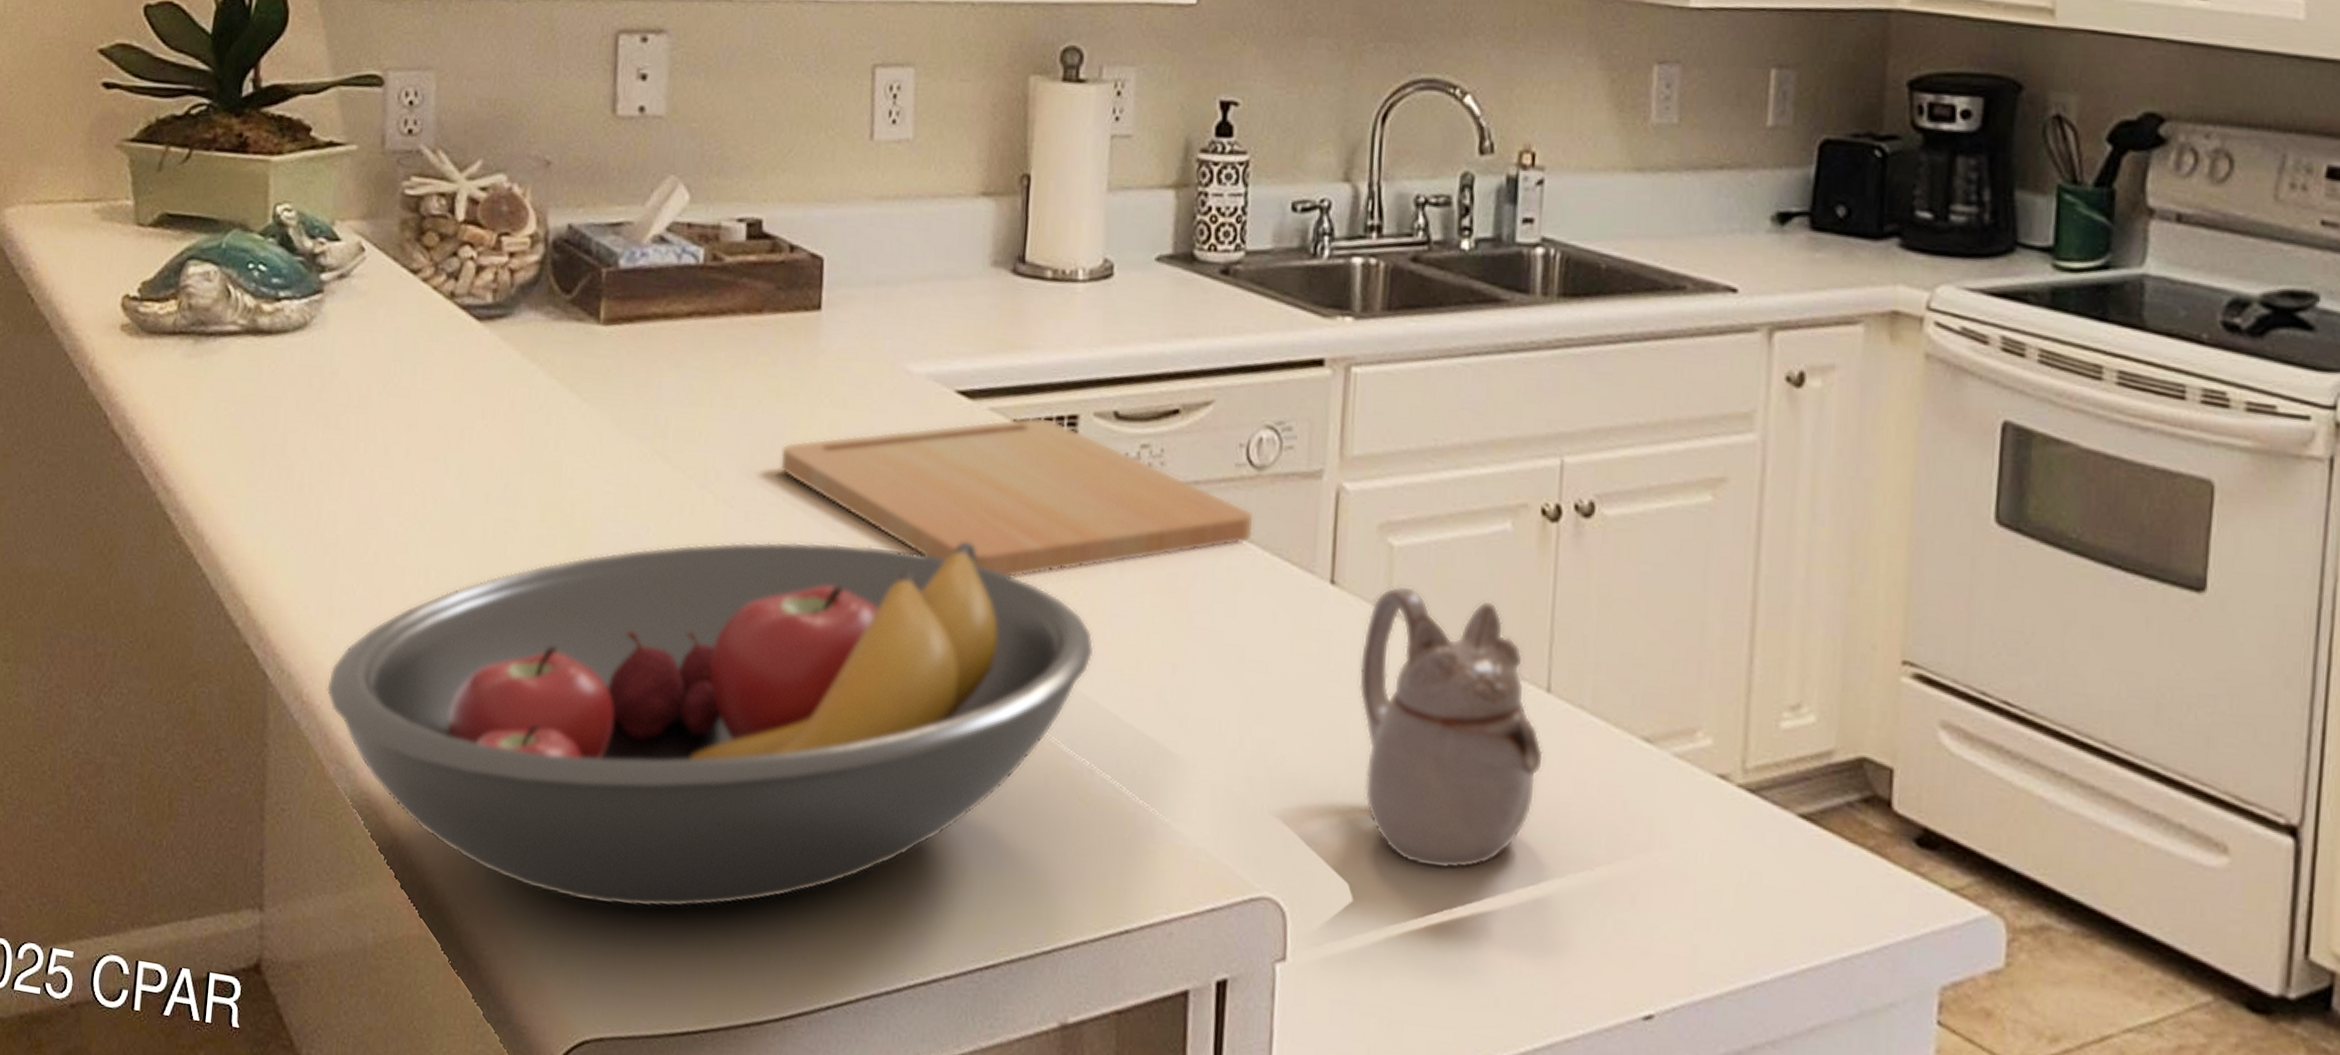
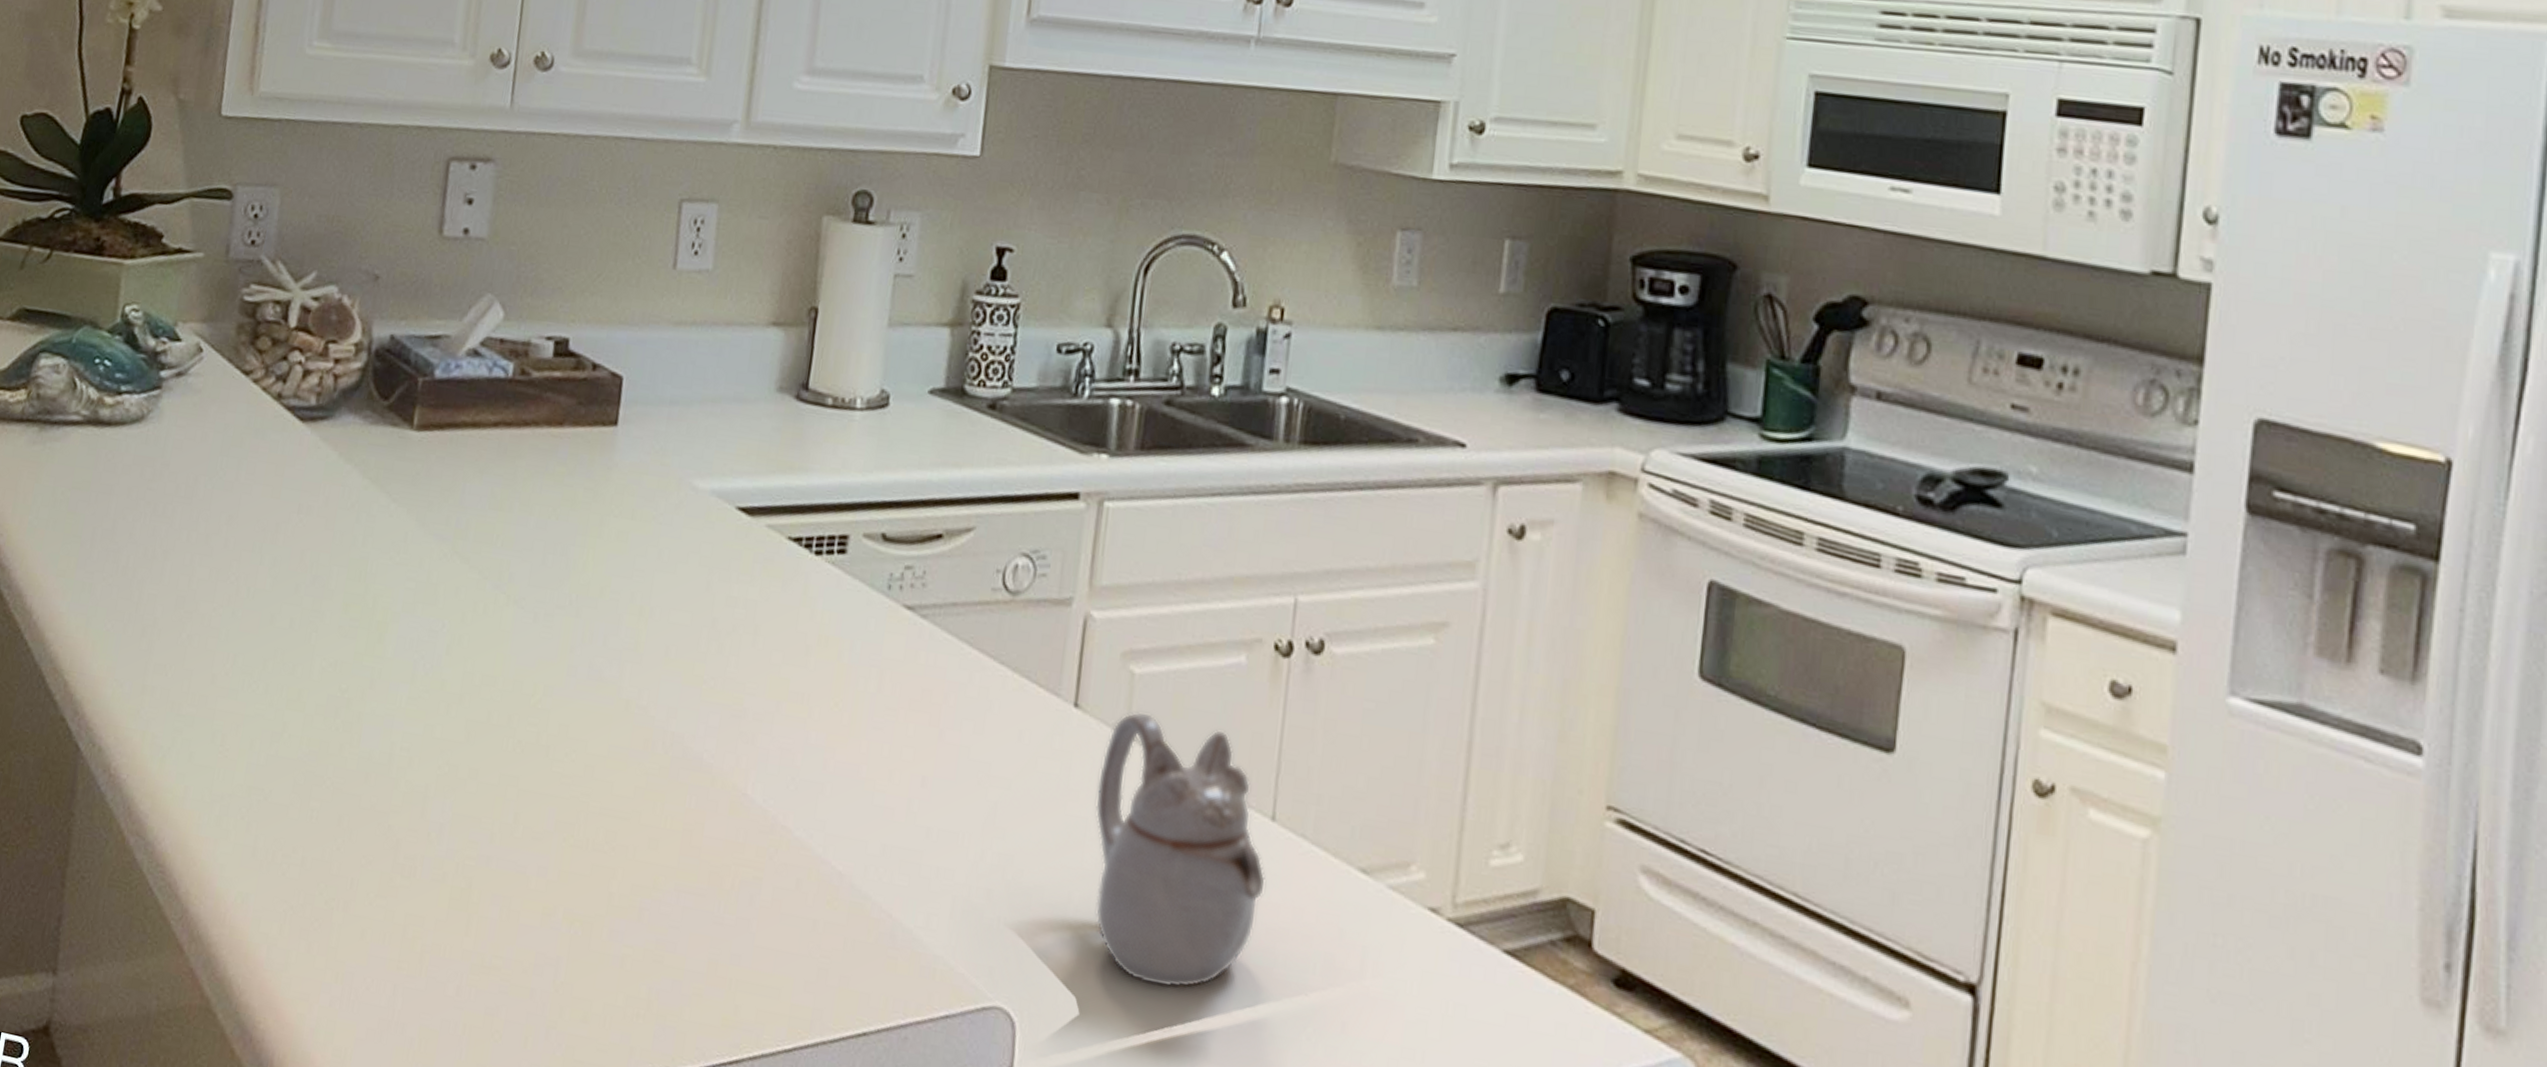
fruit bowl: present [326,541,1094,908] -> none [132,641,850,991]
cutting board: present [779,416,1255,577] -> none [568,535,1007,687]

